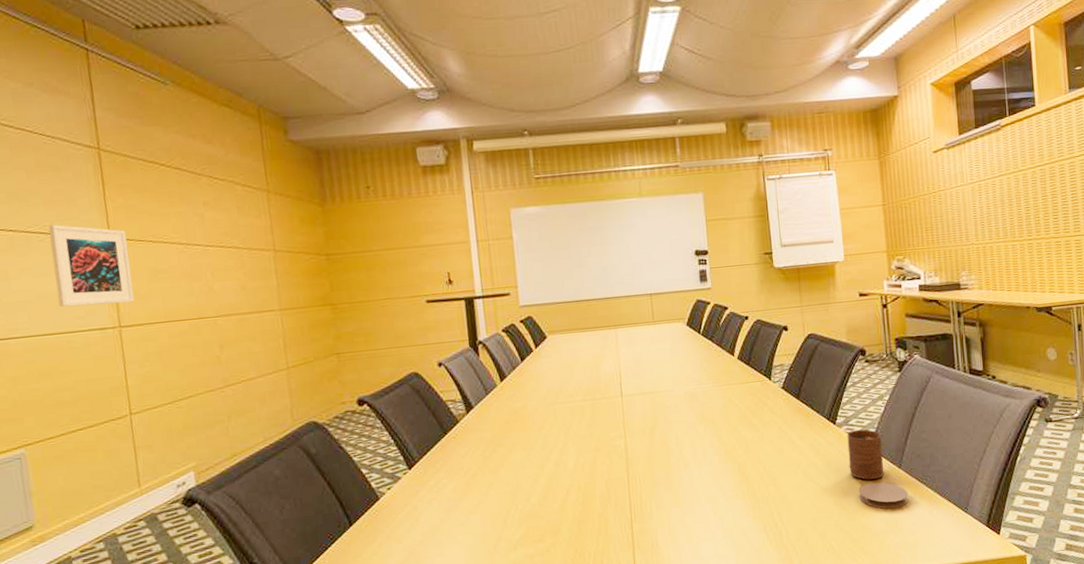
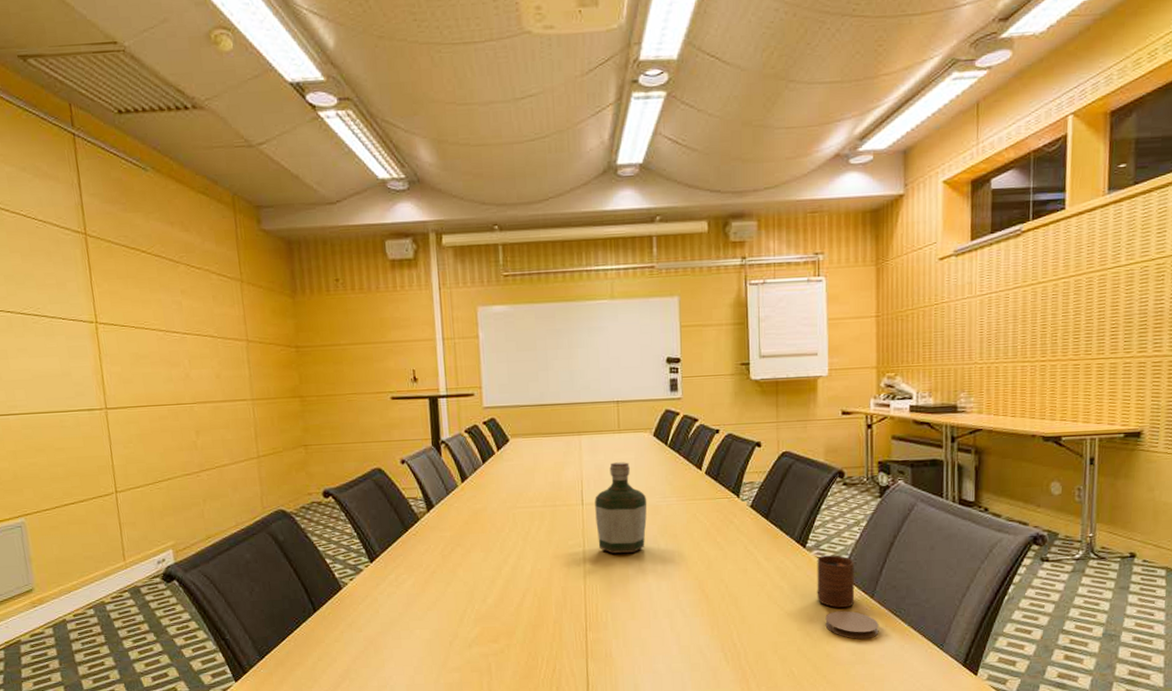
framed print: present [48,224,135,307] -> none [41,307,120,387]
bottle: none [633,352,685,443] -> present [595,462,647,554]

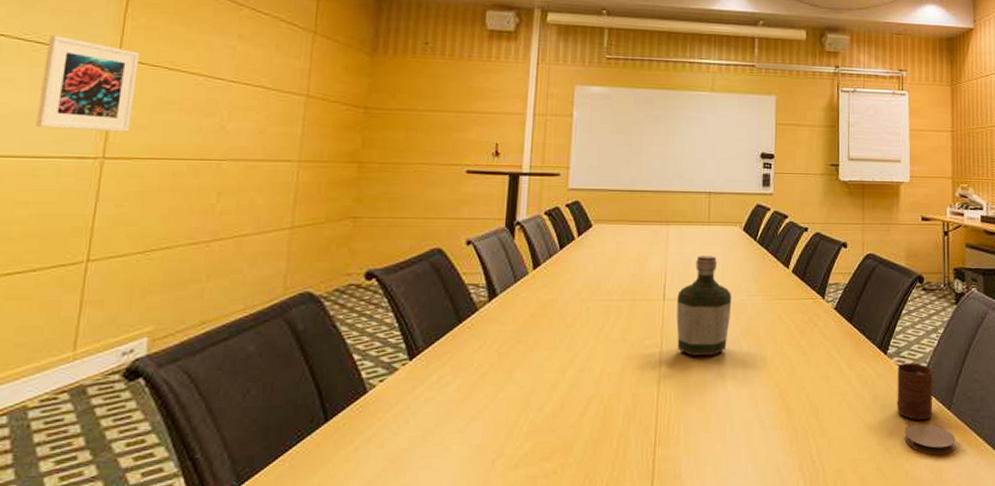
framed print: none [41,307,120,387] -> present [36,35,139,132]

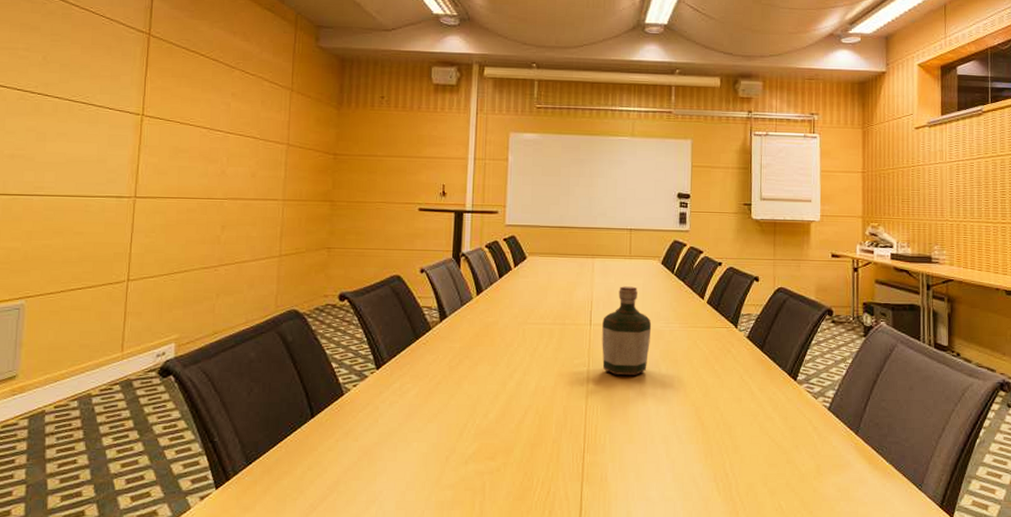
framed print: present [36,35,139,132] -> none [85,97,157,176]
cup: present [897,363,933,420] -> none [805,389,841,442]
coaster: present [904,423,956,455] -> none [813,445,863,475]

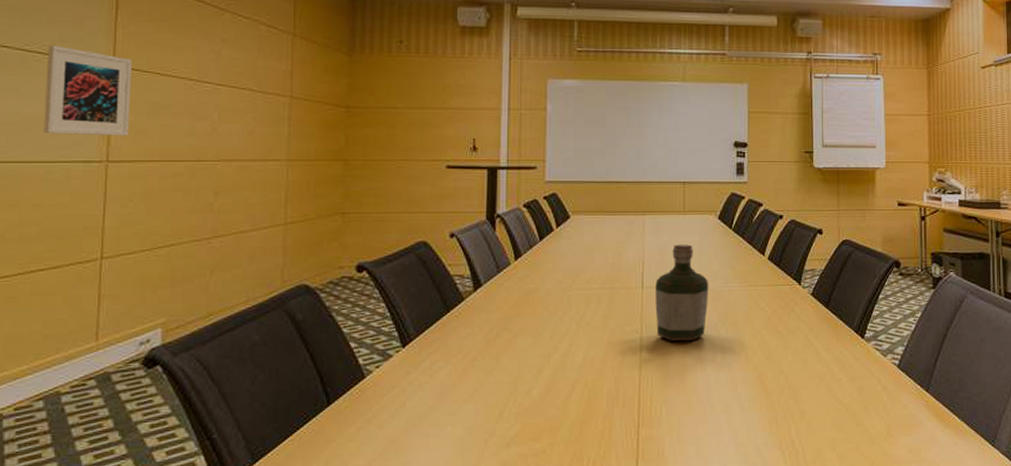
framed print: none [85,97,157,176] -> present [43,45,132,136]

